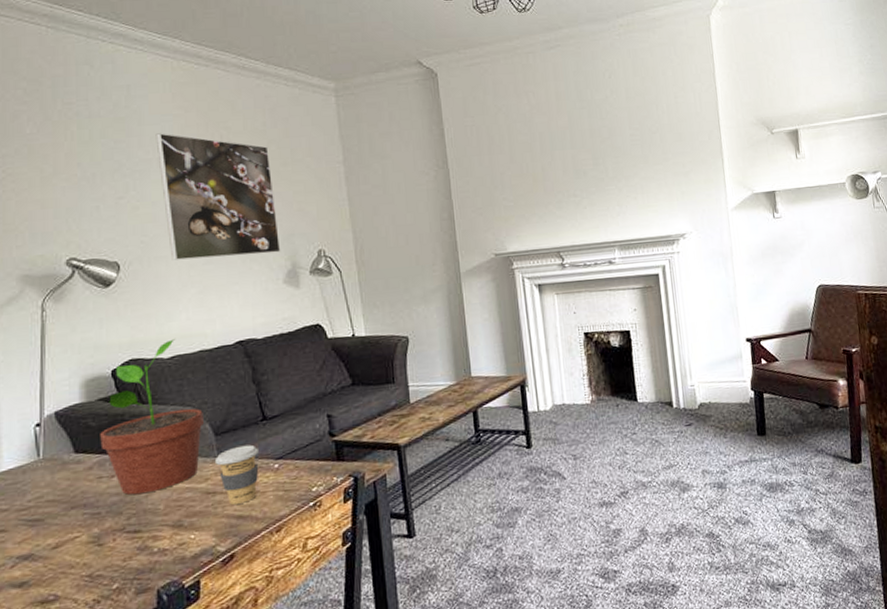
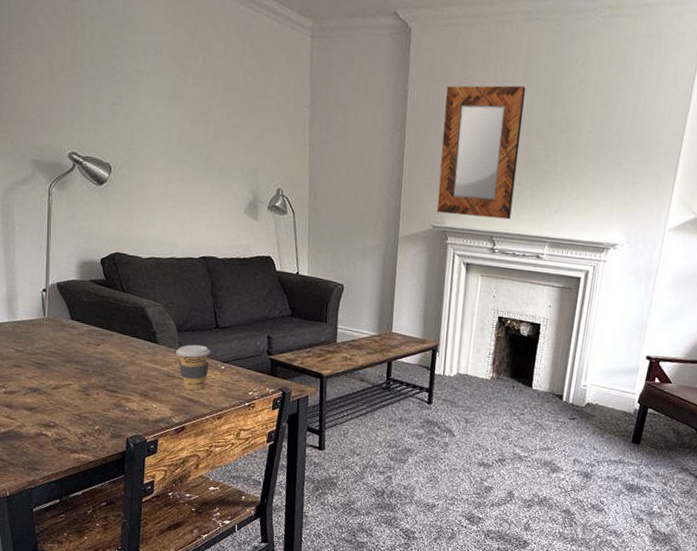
potted plant: present [100,339,204,495] -> none [90,243,170,365]
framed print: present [155,133,281,260] -> none [147,45,246,184]
home mirror: none [482,105,574,240] -> present [437,85,525,220]

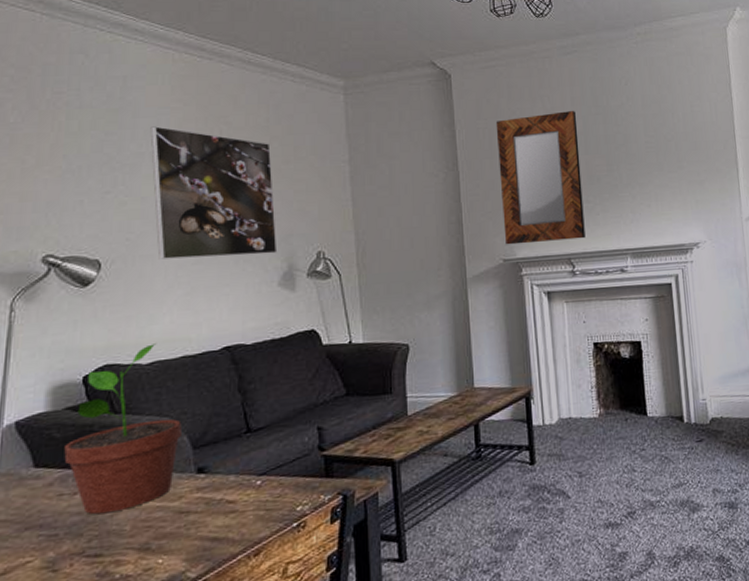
potted plant: none [90,243,170,365] -> present [64,343,182,515]
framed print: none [147,45,246,184] -> present [150,126,278,259]
coffee cup: present [175,344,210,391] -> none [190,459,240,526]

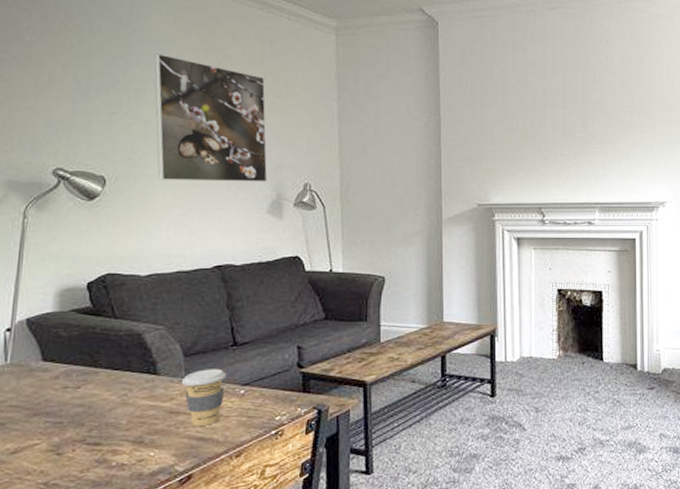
potted plant: present [64,343,182,515] -> none [69,258,175,408]
coffee cup: none [190,459,240,526] -> present [181,368,226,426]
home mirror: present [495,110,586,245] -> none [478,65,557,191]

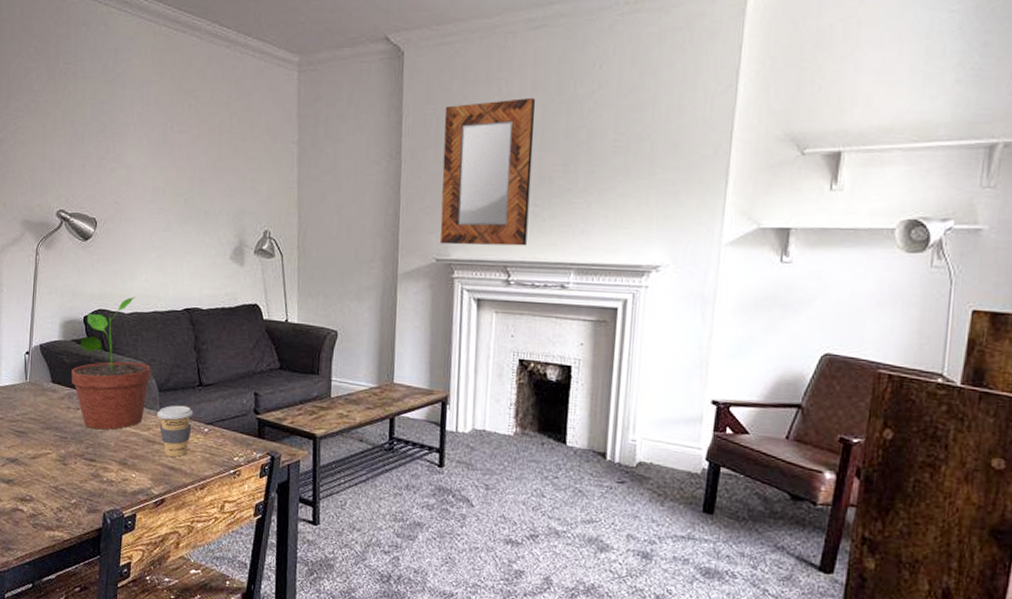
potted plant: none [69,258,175,408] -> present [71,297,151,430]
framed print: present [154,53,268,182] -> none [135,98,231,228]
home mirror: none [478,65,557,191] -> present [440,97,535,246]

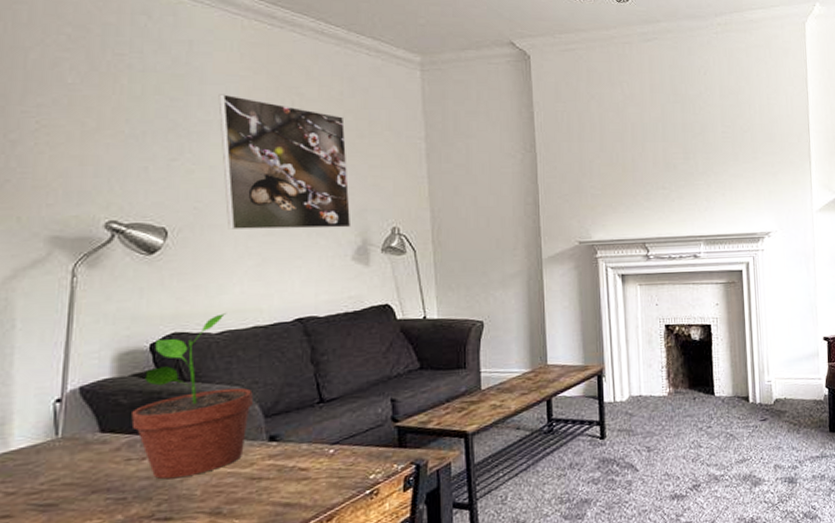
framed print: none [135,98,231,228] -> present [218,94,352,230]
coffee cup: present [156,405,193,457] -> none [262,428,312,492]
home mirror: present [440,97,535,246] -> none [574,97,660,228]

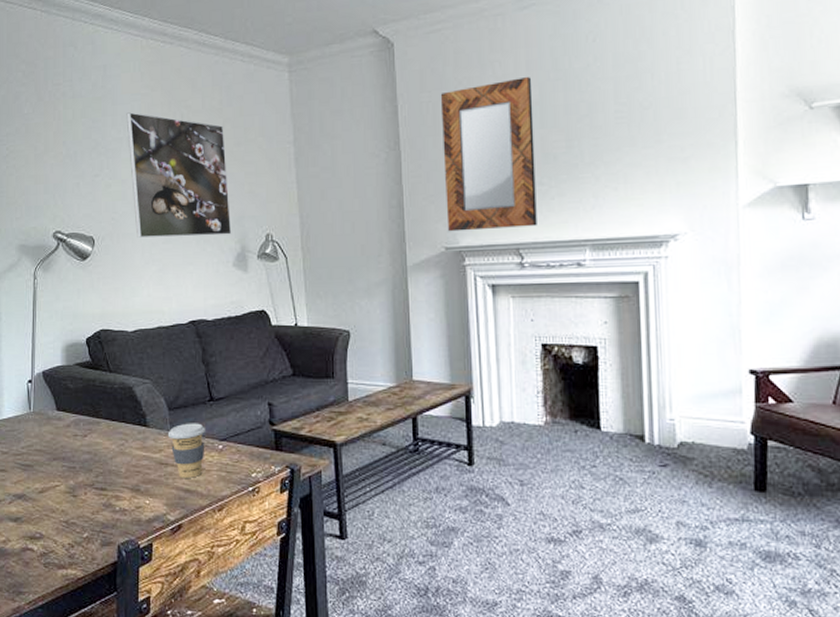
potted plant: present [131,313,253,480] -> none [76,314,159,456]
coffee cup: none [262,428,312,492] -> present [167,423,205,478]
home mirror: none [574,97,660,228] -> present [440,76,537,232]

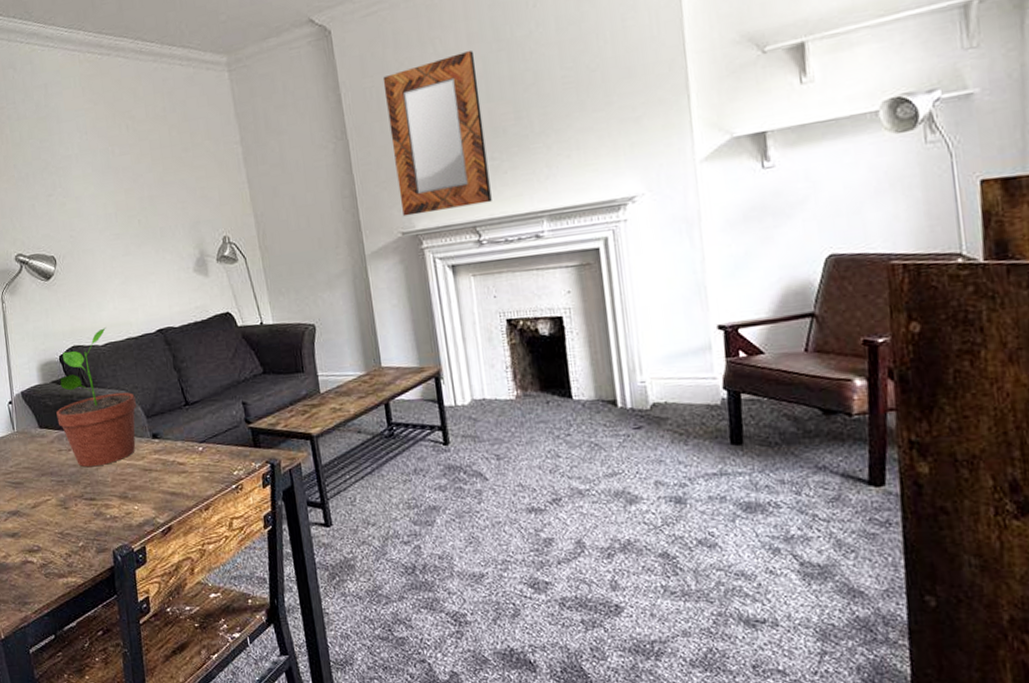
potted plant: none [76,314,159,456] -> present [56,327,136,468]
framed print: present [126,112,232,238] -> none [72,128,189,253]
coffee cup: present [167,423,205,478] -> none [148,427,186,482]

